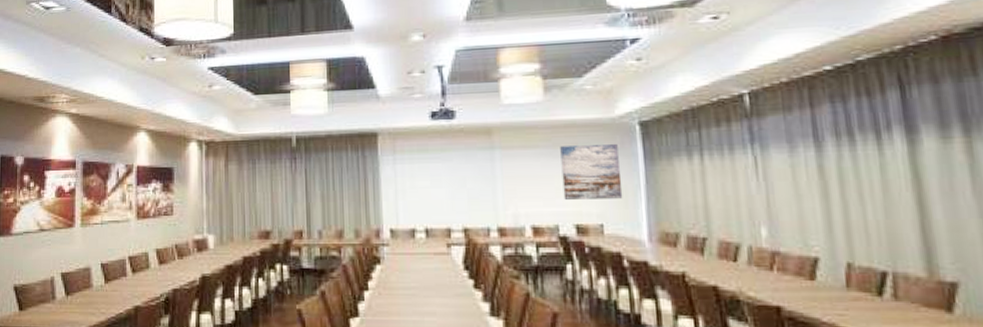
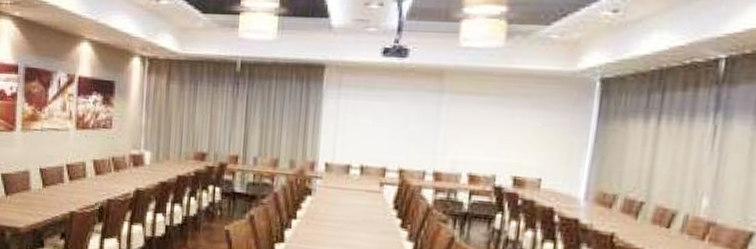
wall art: present [560,143,623,200] -> none [506,96,573,155]

